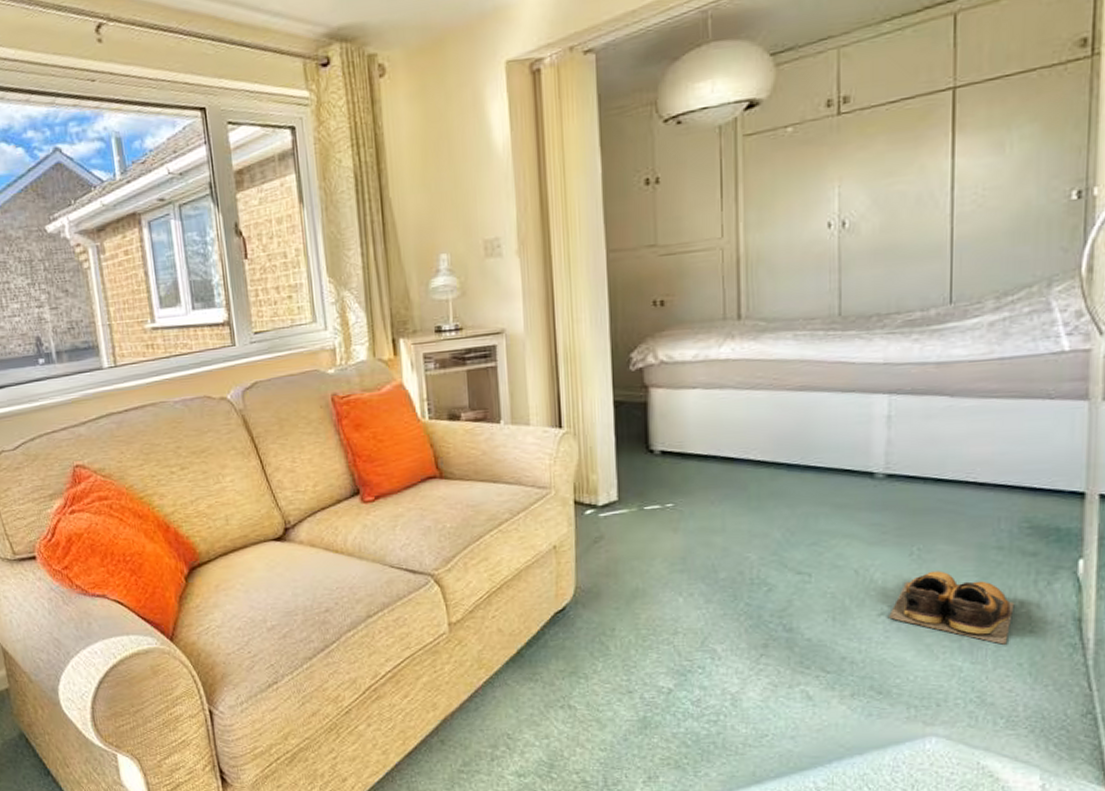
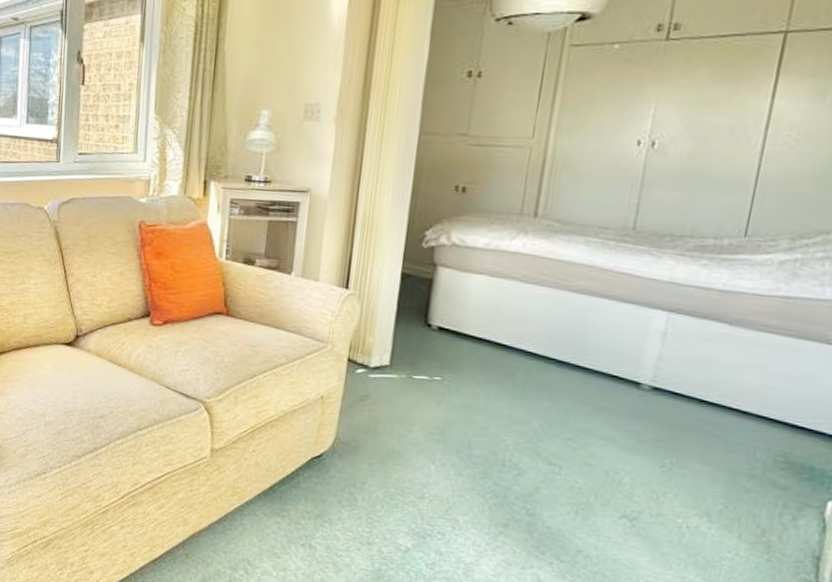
shoes: present [889,571,1015,645] -> none [630,485,757,568]

